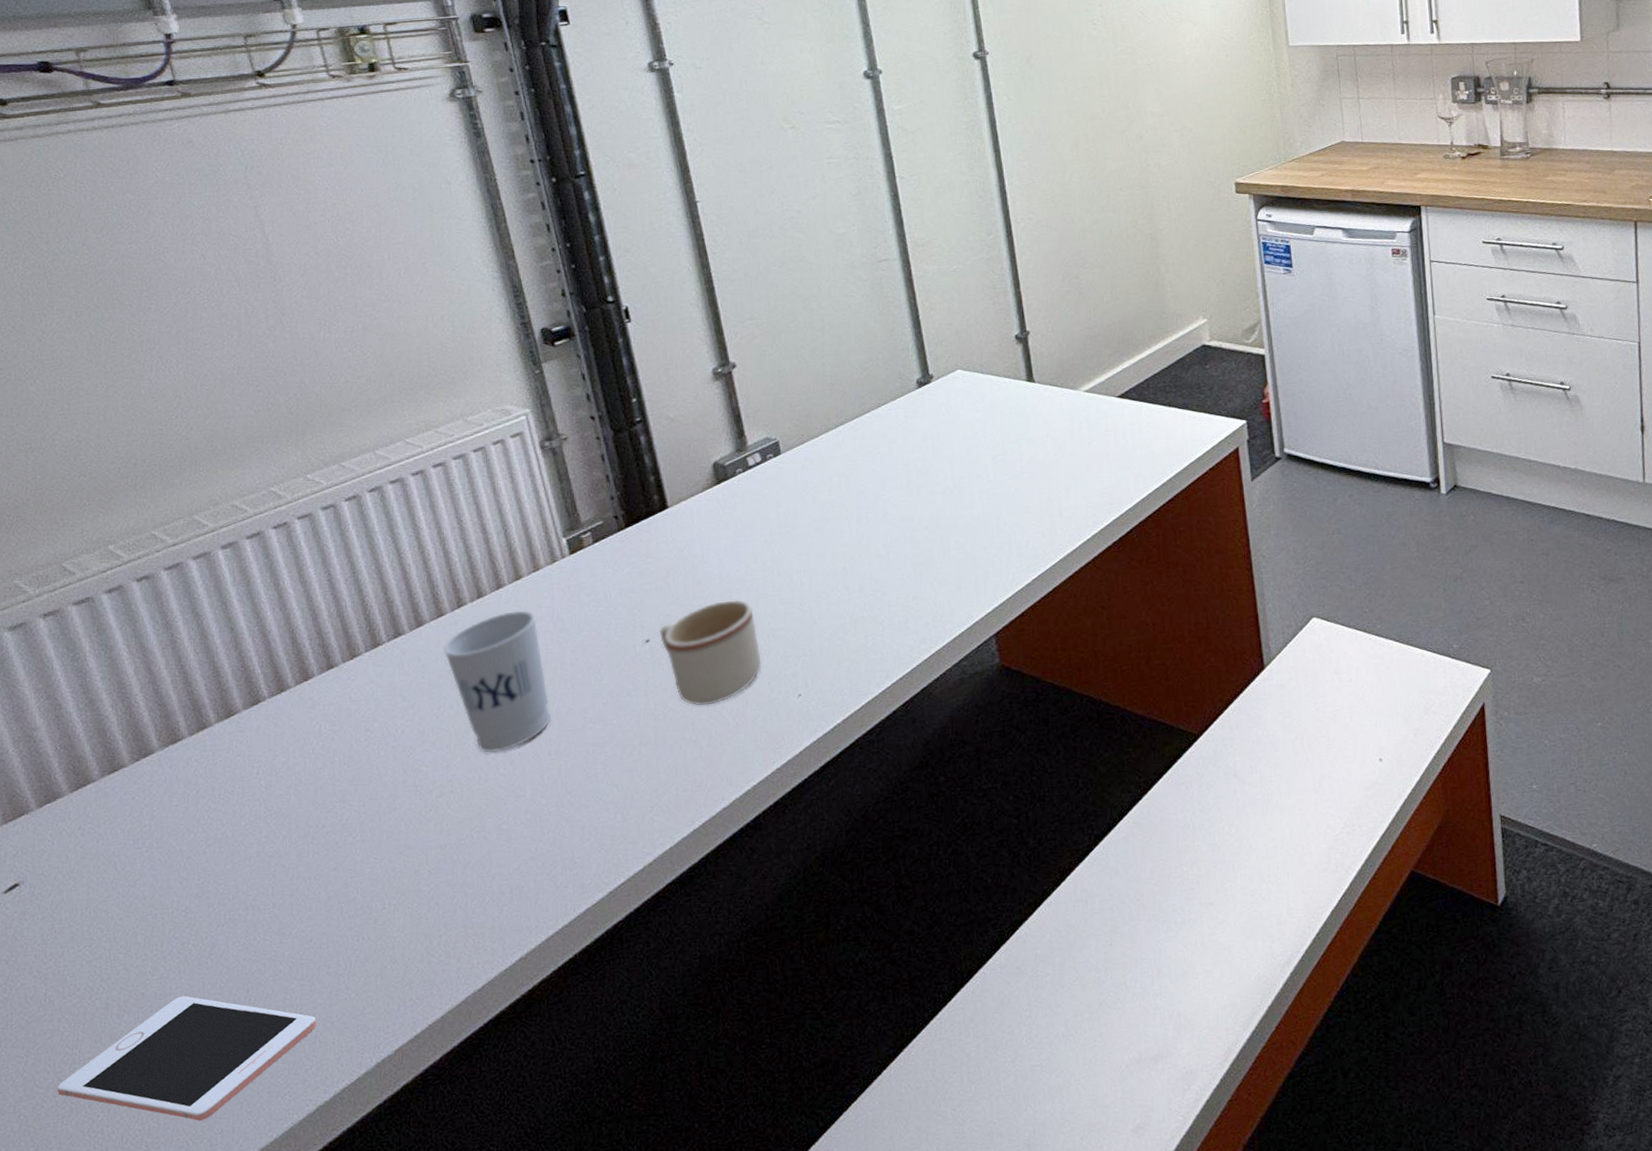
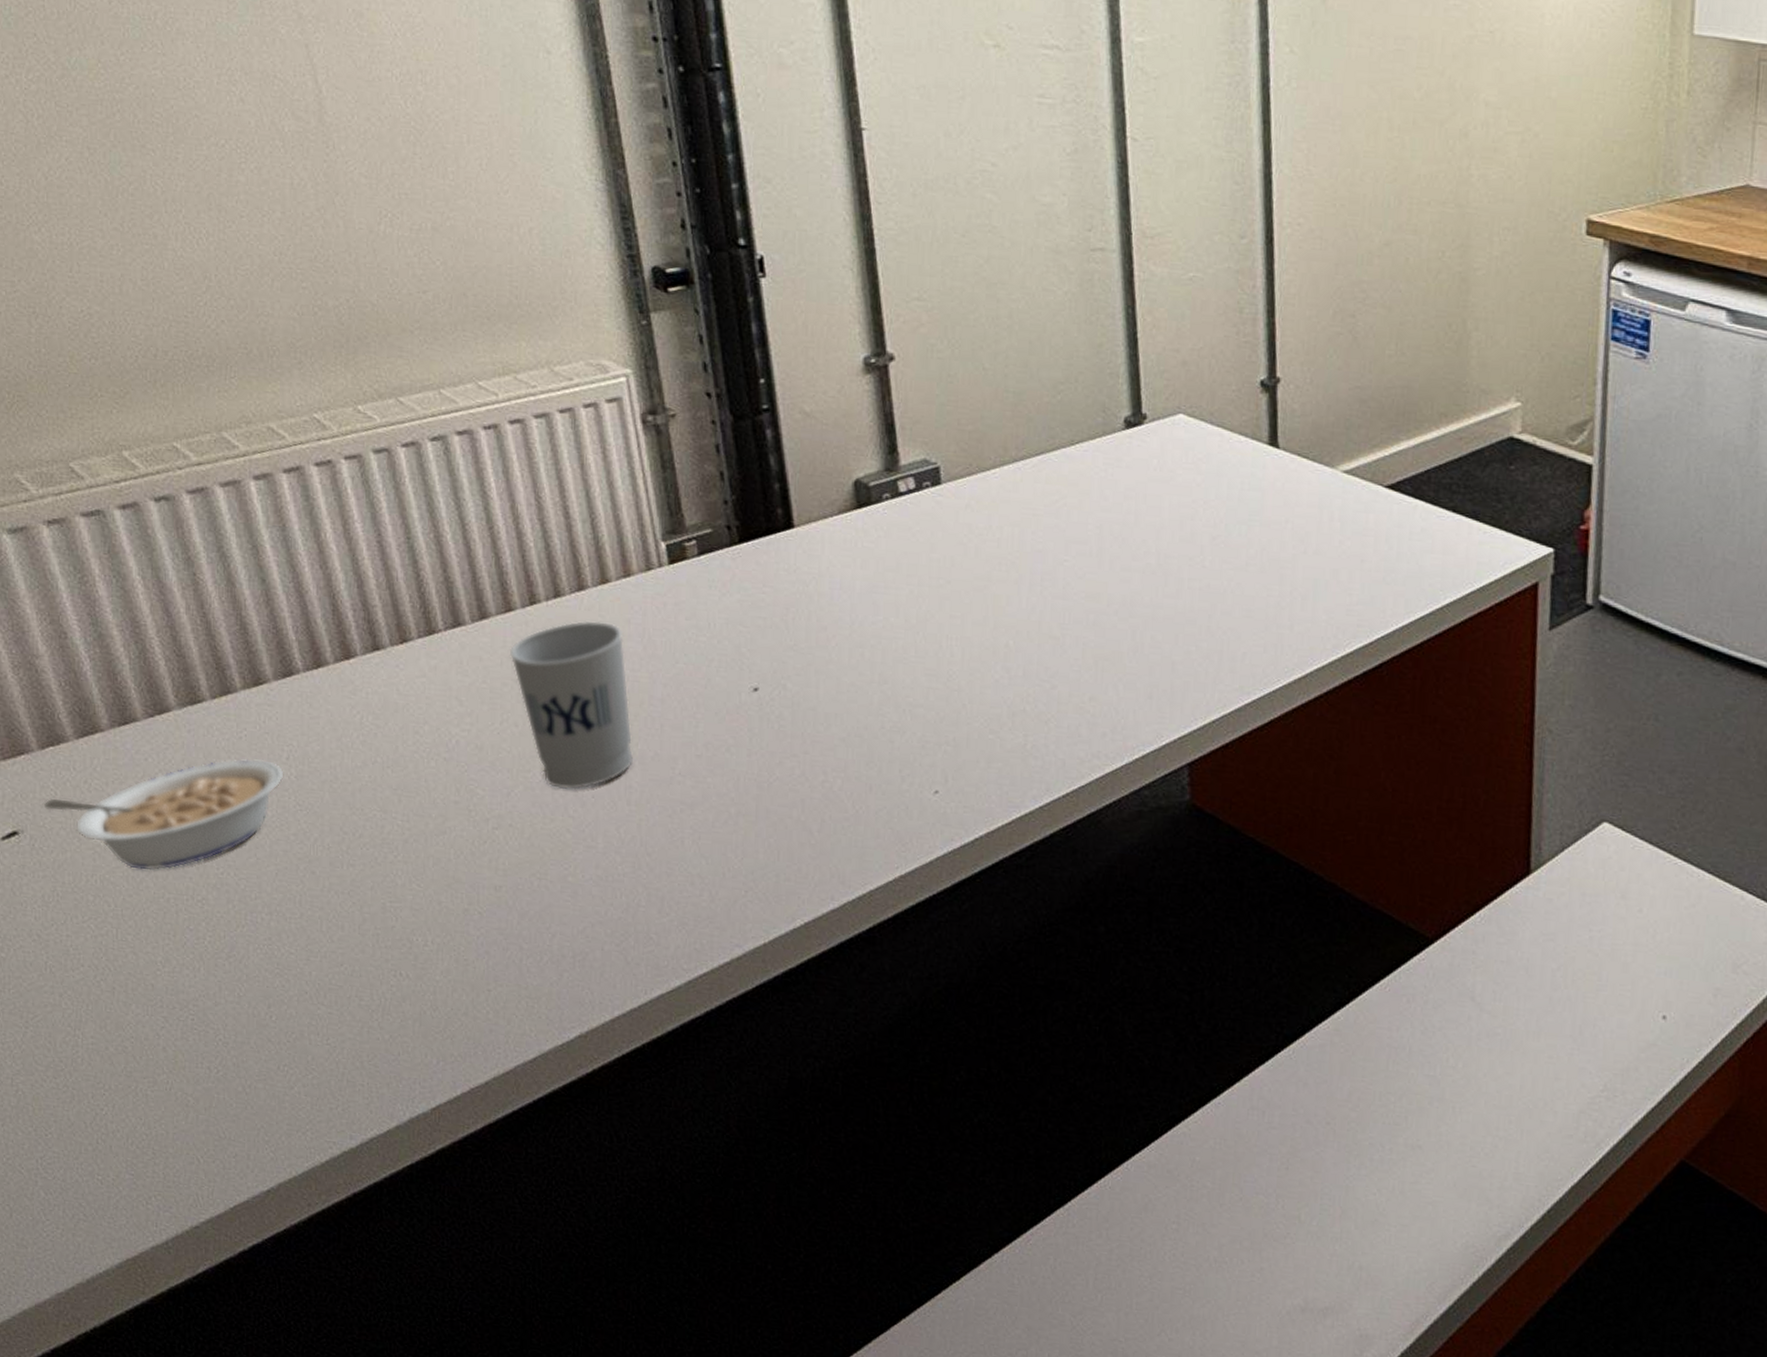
legume: none [42,779,255,895] -> present [43,758,284,871]
cell phone: present [57,996,318,1121] -> none [58,996,346,1139]
mug: present [660,599,762,706] -> none [771,657,894,783]

